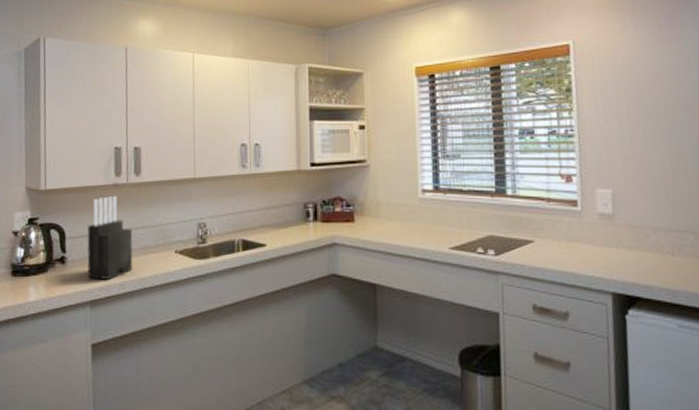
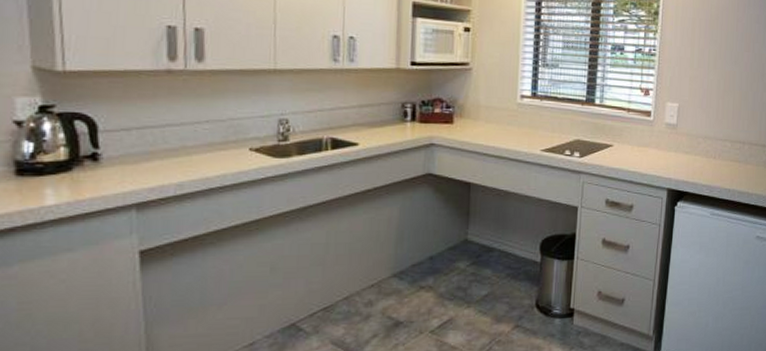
knife block: present [87,196,133,280] -> none [130,84,195,179]

